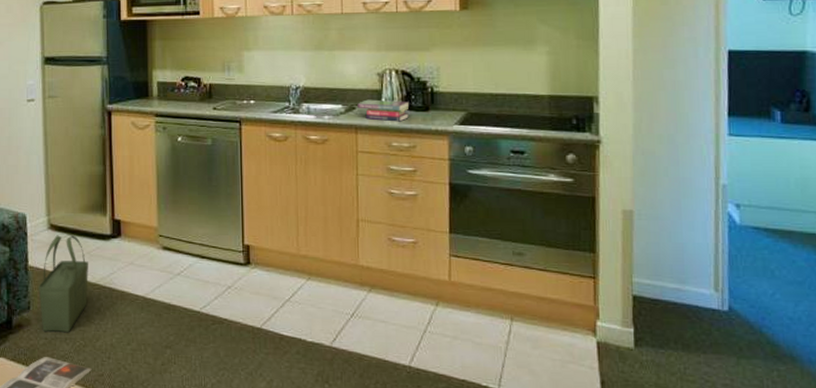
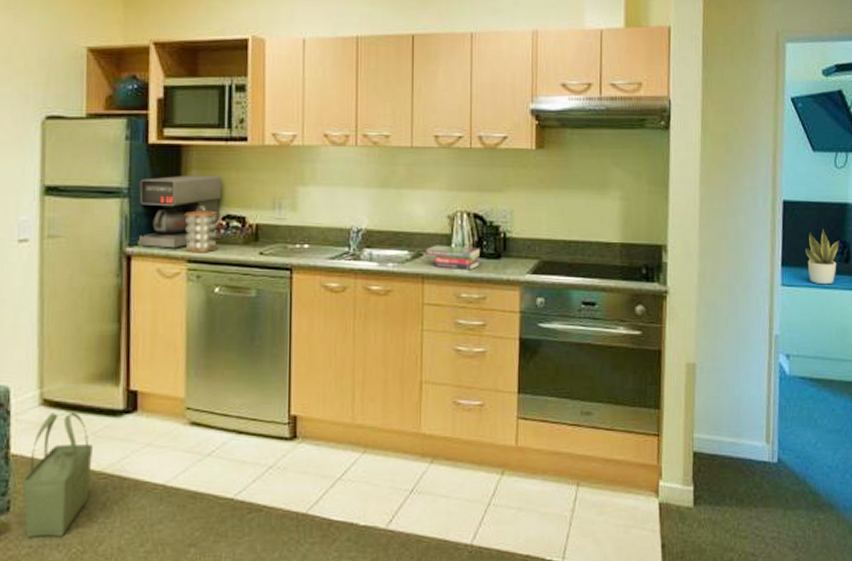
coffee maker: none [115,44,183,106] -> present [138,175,223,250]
spice rack: none [151,70,179,110] -> present [184,206,218,255]
potted plant: none [756,77,797,135] -> present [805,228,839,285]

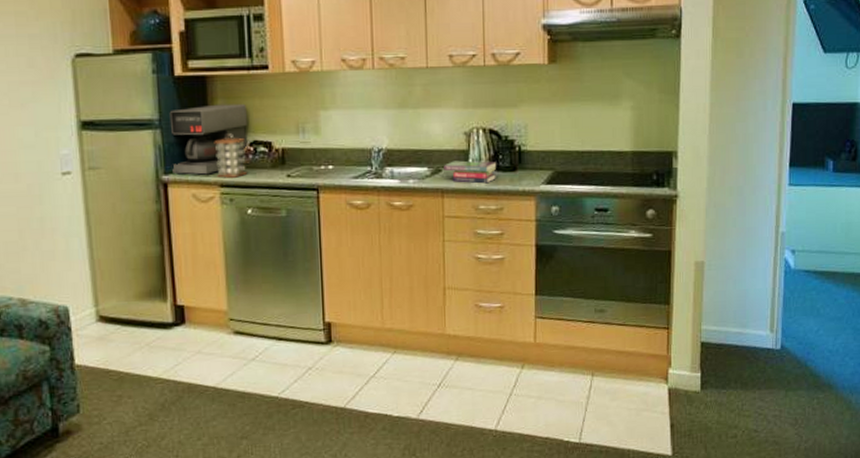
shopping bag: present [22,412,93,538] -> none [88,326,149,435]
potted plant: present [805,228,839,285] -> none [813,128,847,183]

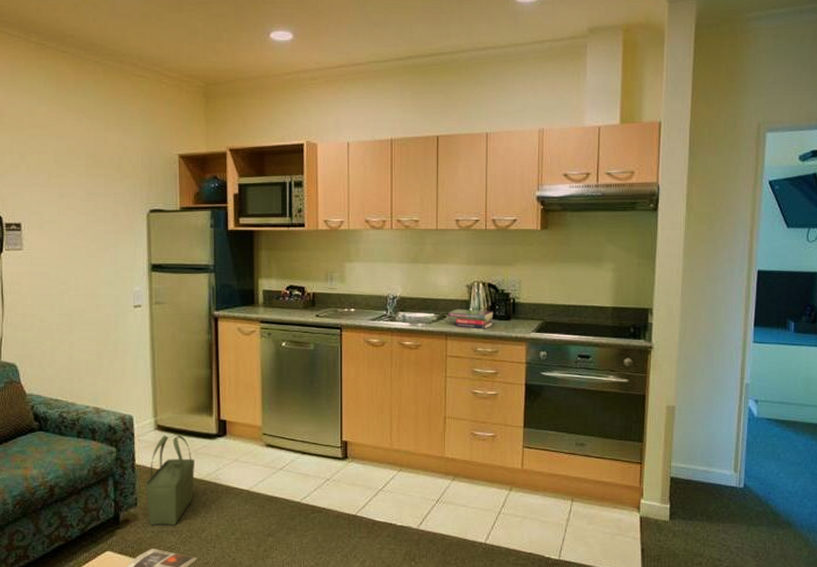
shopping bag: none [88,326,149,435] -> present [145,435,195,526]
coffee maker: present [169,103,252,176] -> none [222,254,287,313]
spice rack: present [214,133,248,179] -> none [257,279,284,317]

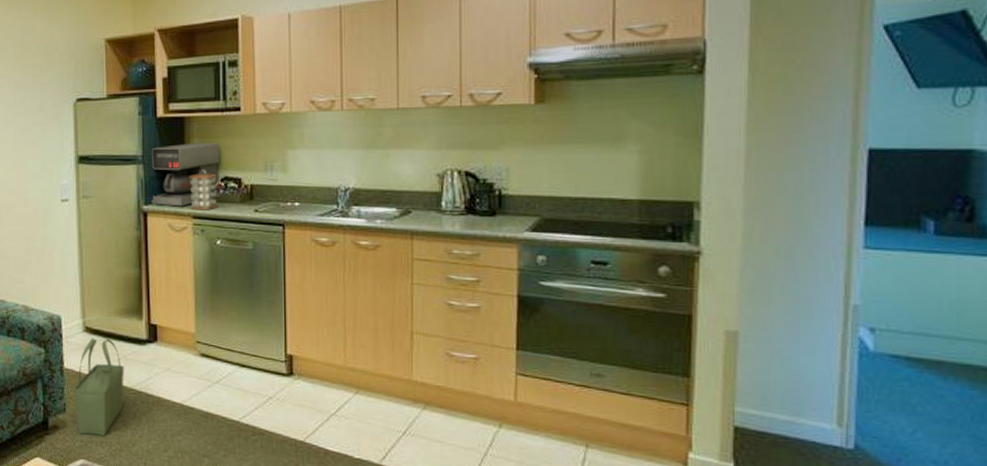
coffee maker: none [222,254,287,313] -> present [151,142,222,208]
spice rack: none [257,279,284,317] -> present [189,169,218,212]
books: present [448,309,493,329] -> none [414,202,472,228]

